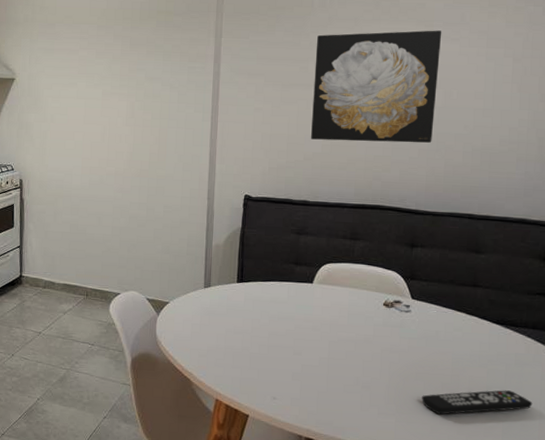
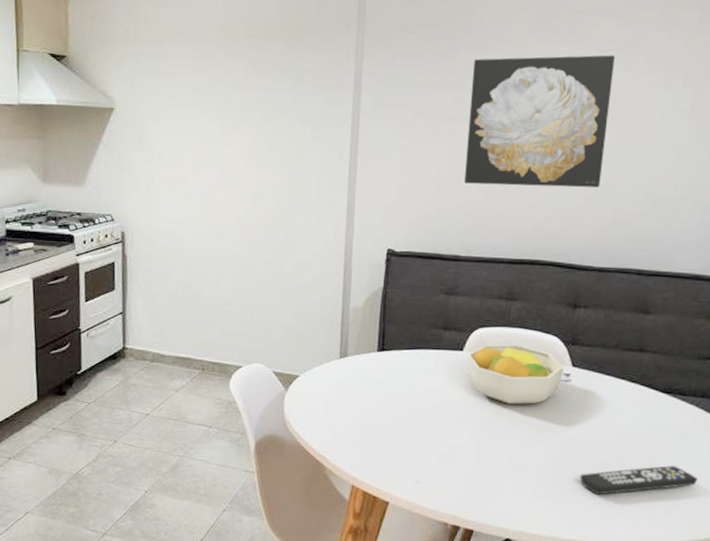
fruit bowl: none [316,278,404,332] -> present [467,344,564,405]

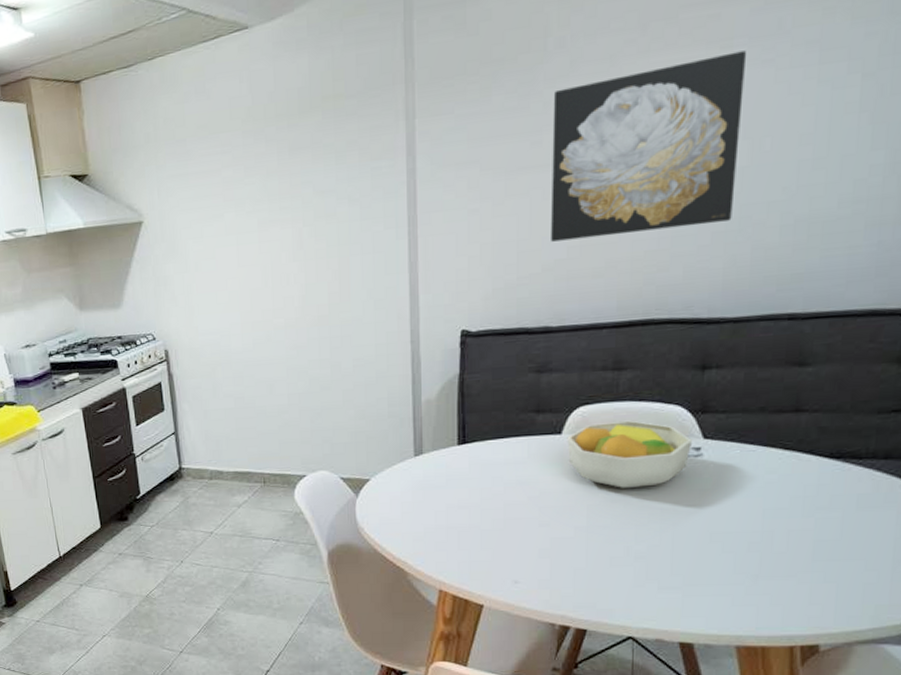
remote control: present [580,465,698,495] -> none [719,543,882,583]

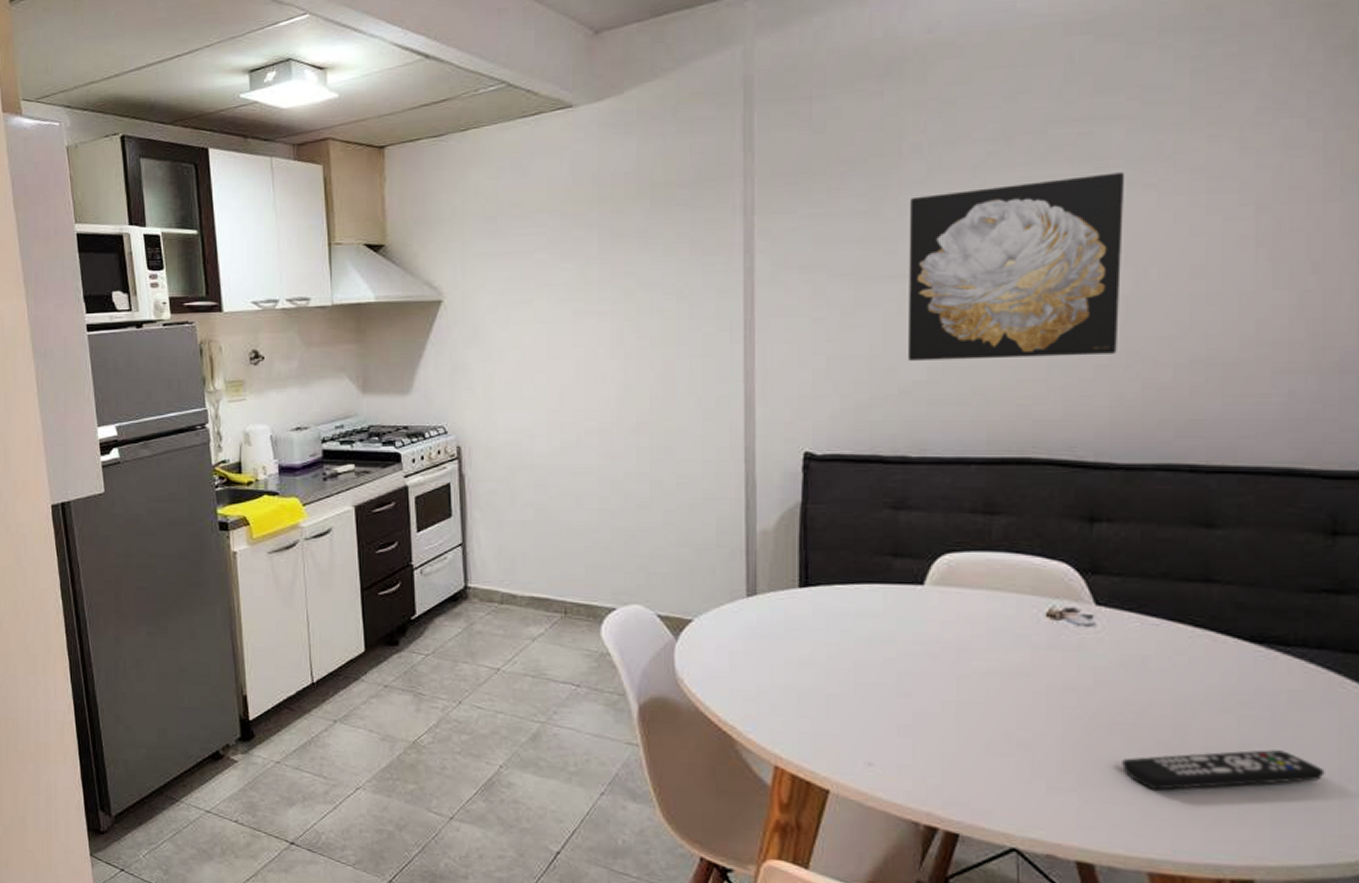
fruit bowl: present [567,420,692,488] -> none [930,575,1081,659]
remote control: none [719,543,882,583] -> present [1122,750,1325,790]

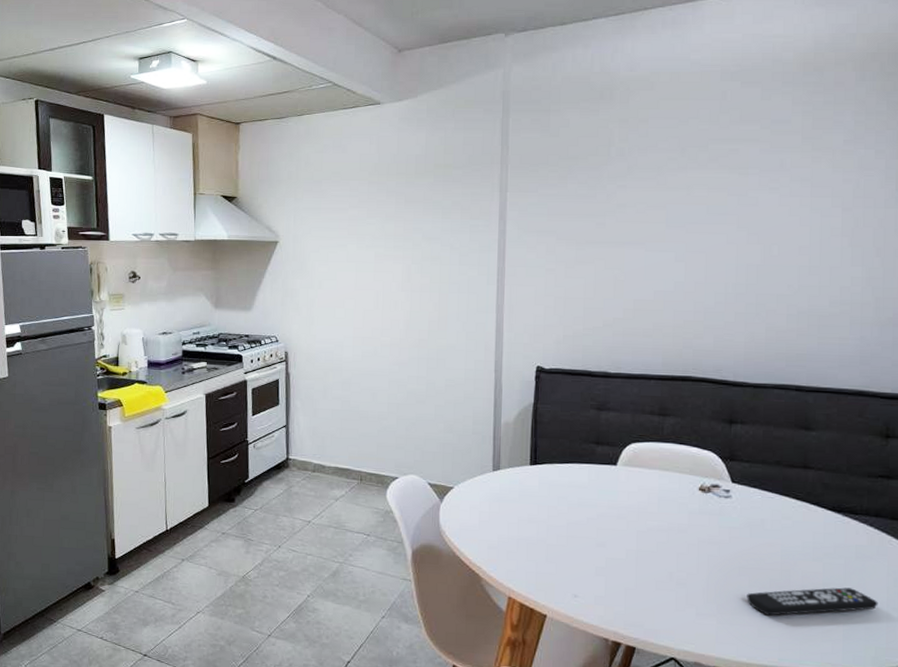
wall art: present [909,172,1125,361] -> none [611,178,759,306]

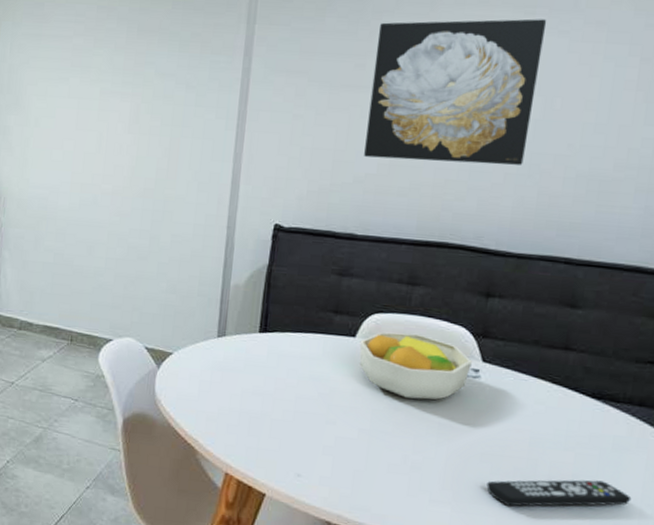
wall art: none [611,178,759,306] -> present [364,19,547,165]
fruit bowl: none [621,459,722,520] -> present [359,332,472,400]

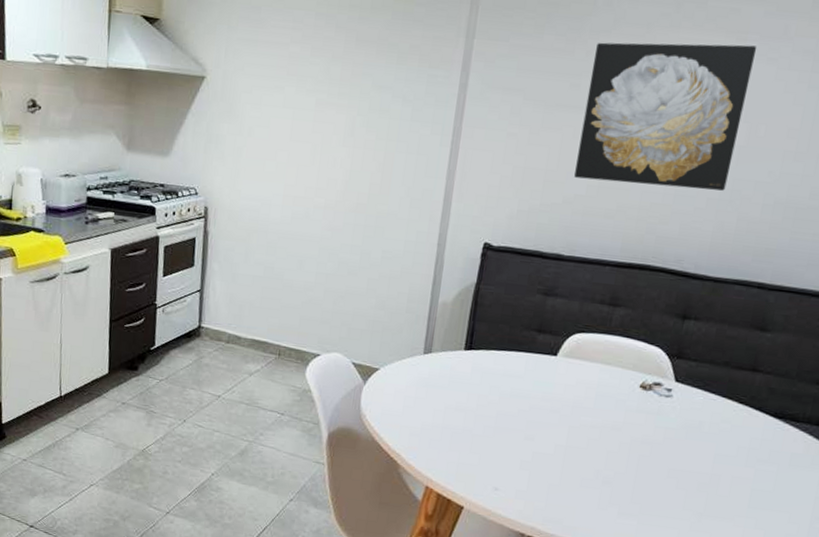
fruit bowl: present [359,332,472,400] -> none [559,351,666,418]
remote control: present [486,480,632,507] -> none [671,494,804,519]

